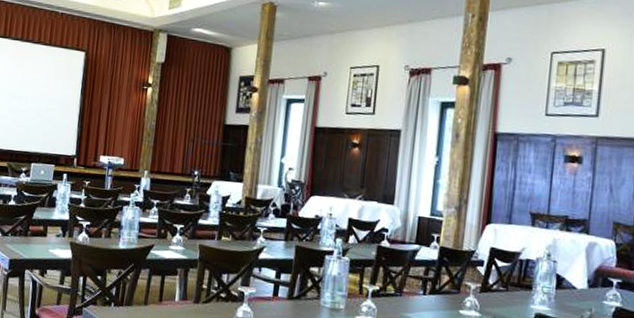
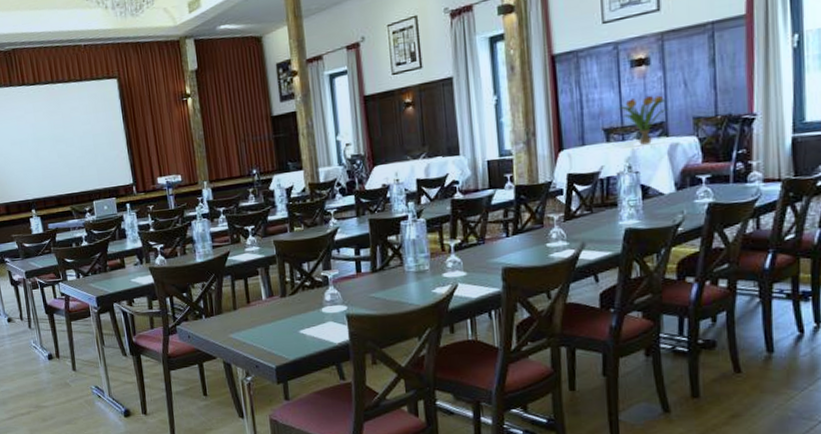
flower arrangement: none [547,191,592,237] -> present [619,95,669,145]

